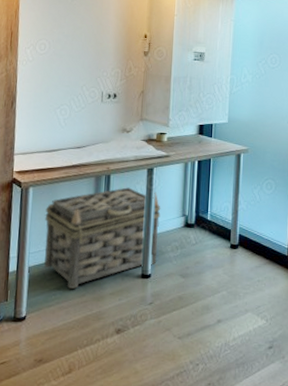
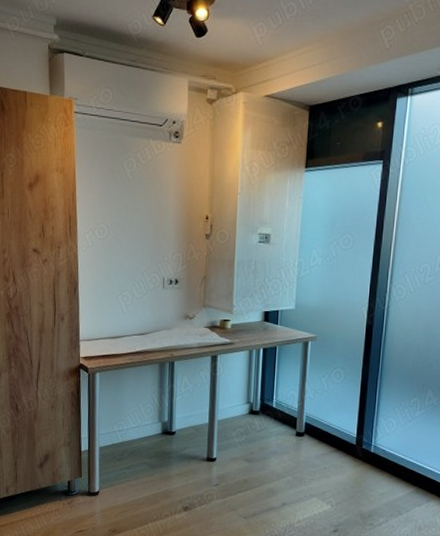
basket: present [44,187,161,289] -> none [112,374,226,469]

